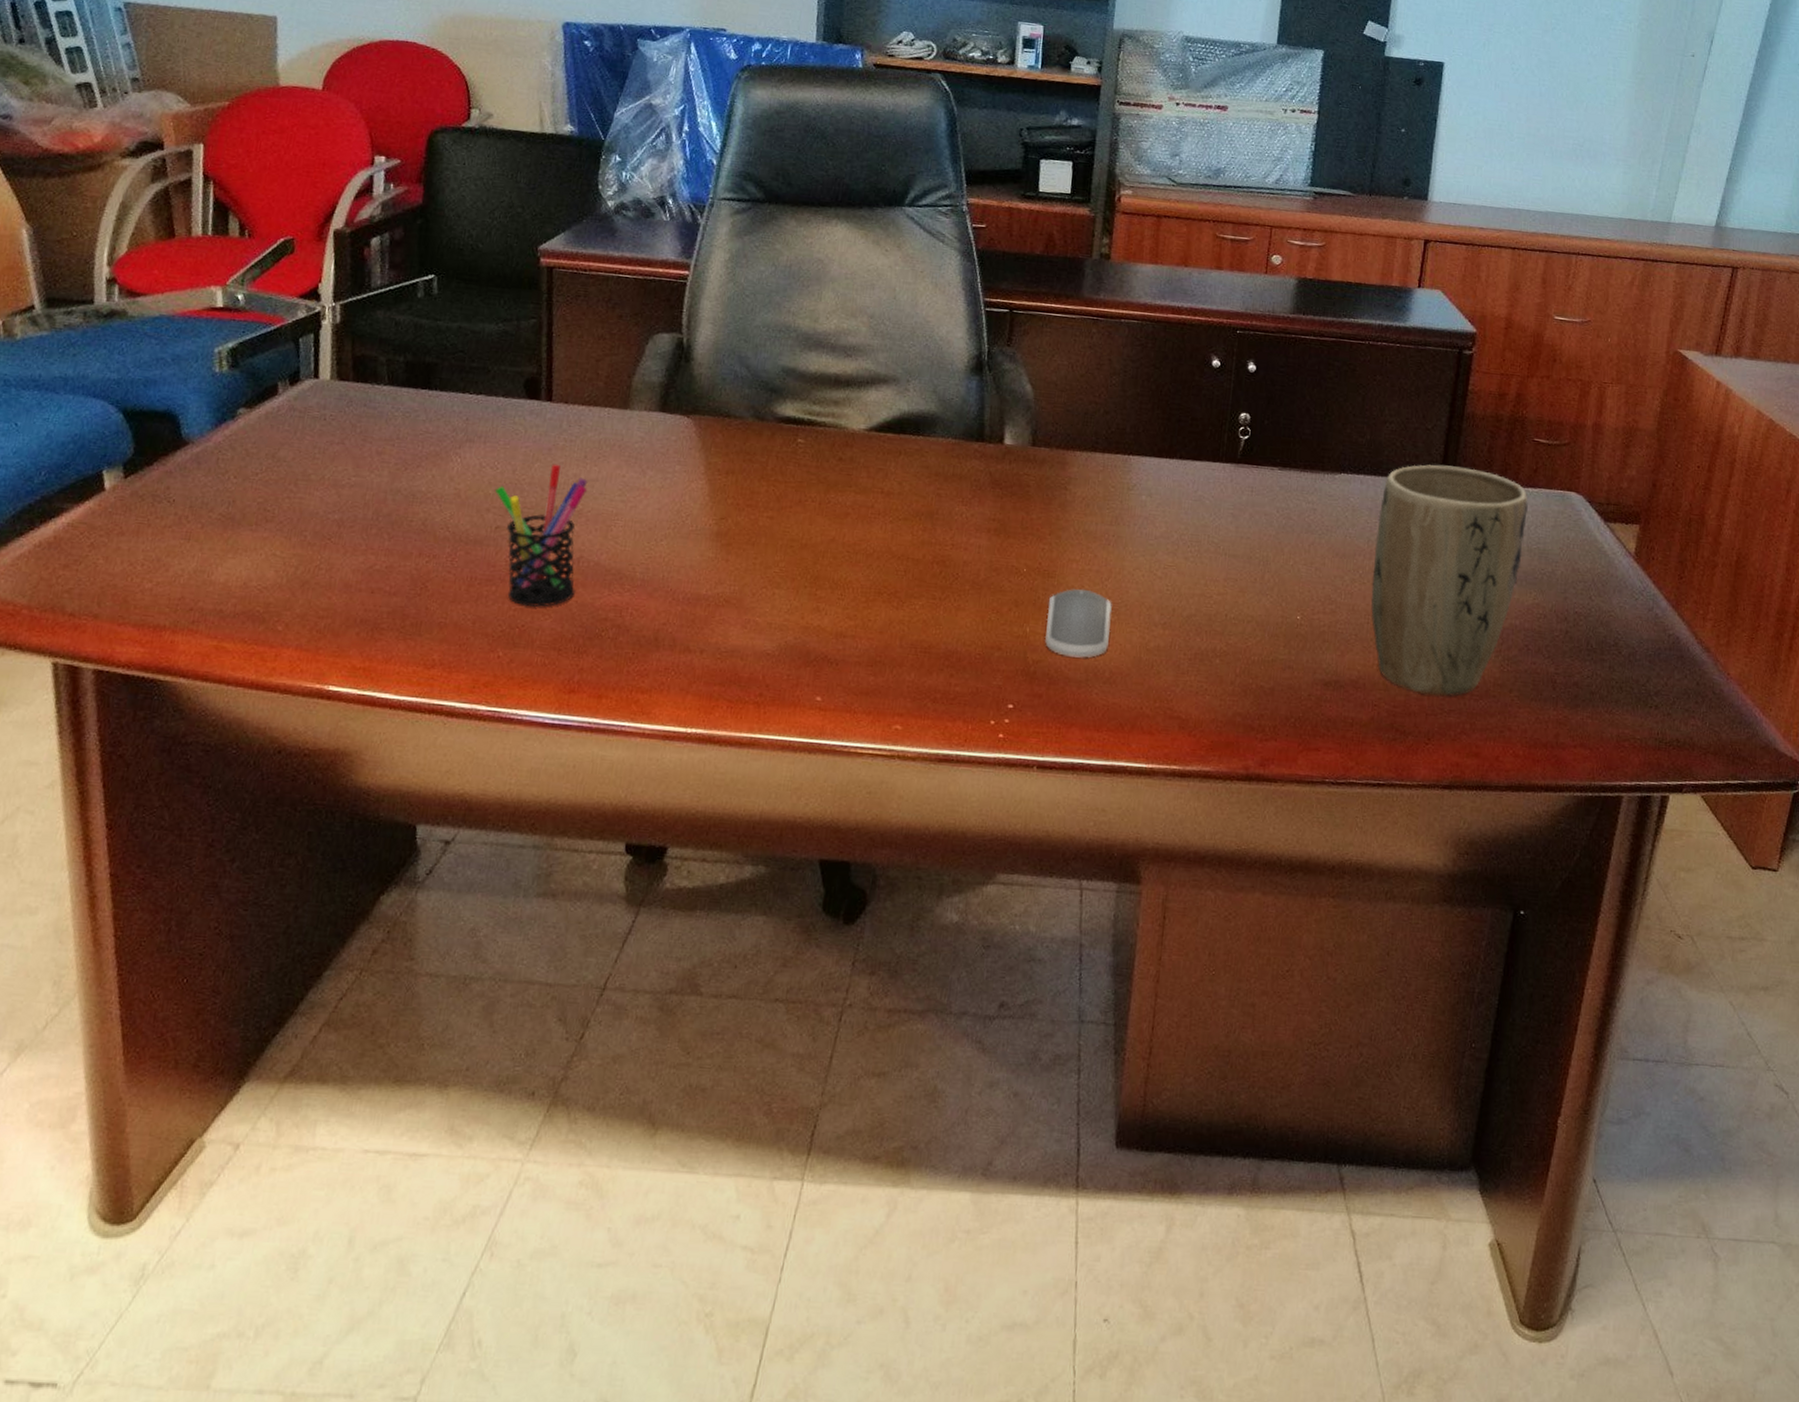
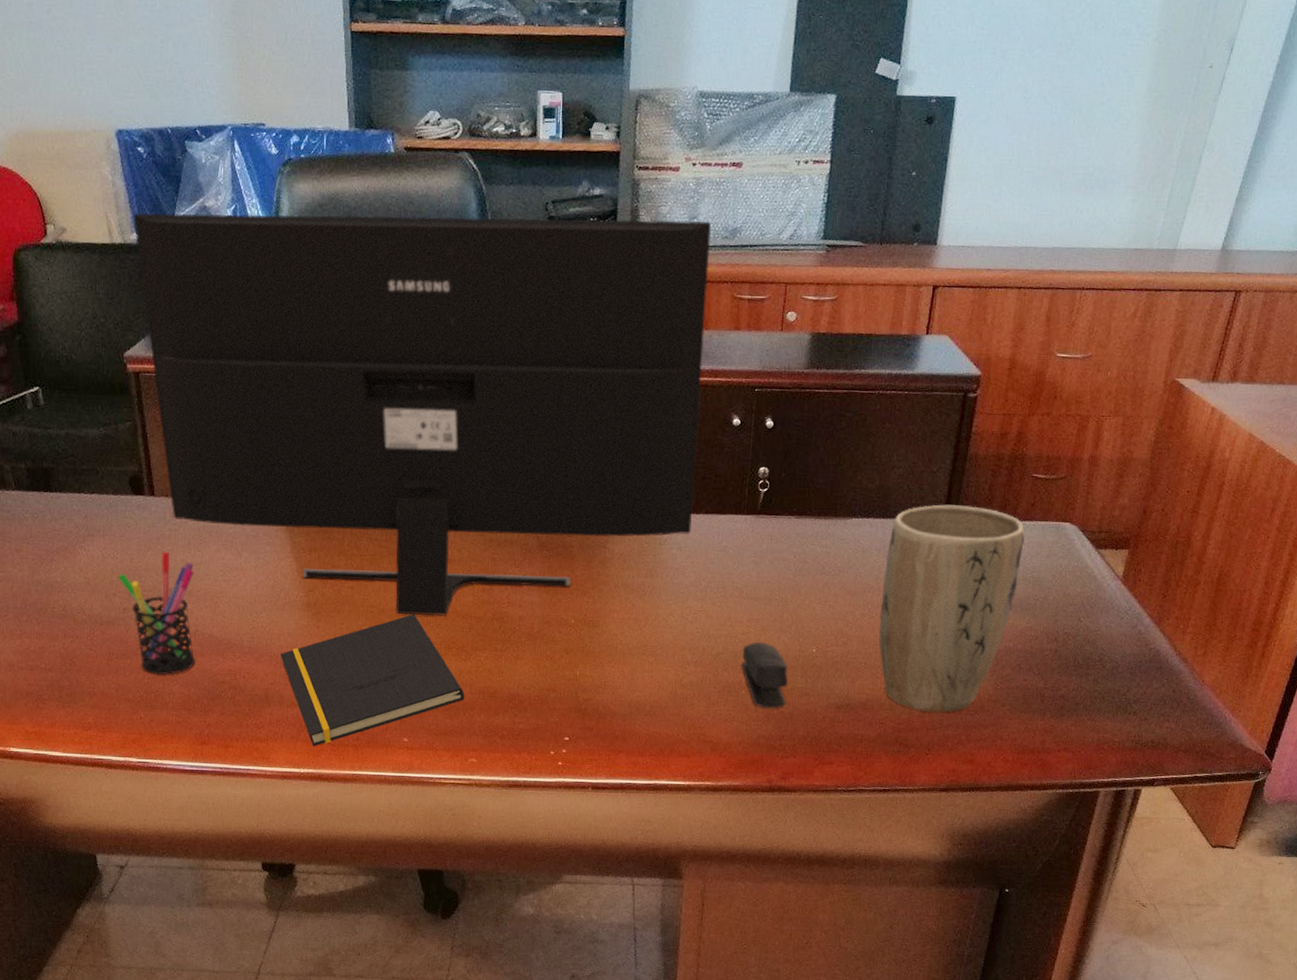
computer monitor: none [569,105,1194,556] -> present [133,213,711,616]
notepad: none [677,552,893,702] -> present [279,614,464,747]
computer mouse: present [1044,588,1112,658] -> none [592,635,650,695]
stapler: none [1216,604,1270,682] -> present [741,641,789,709]

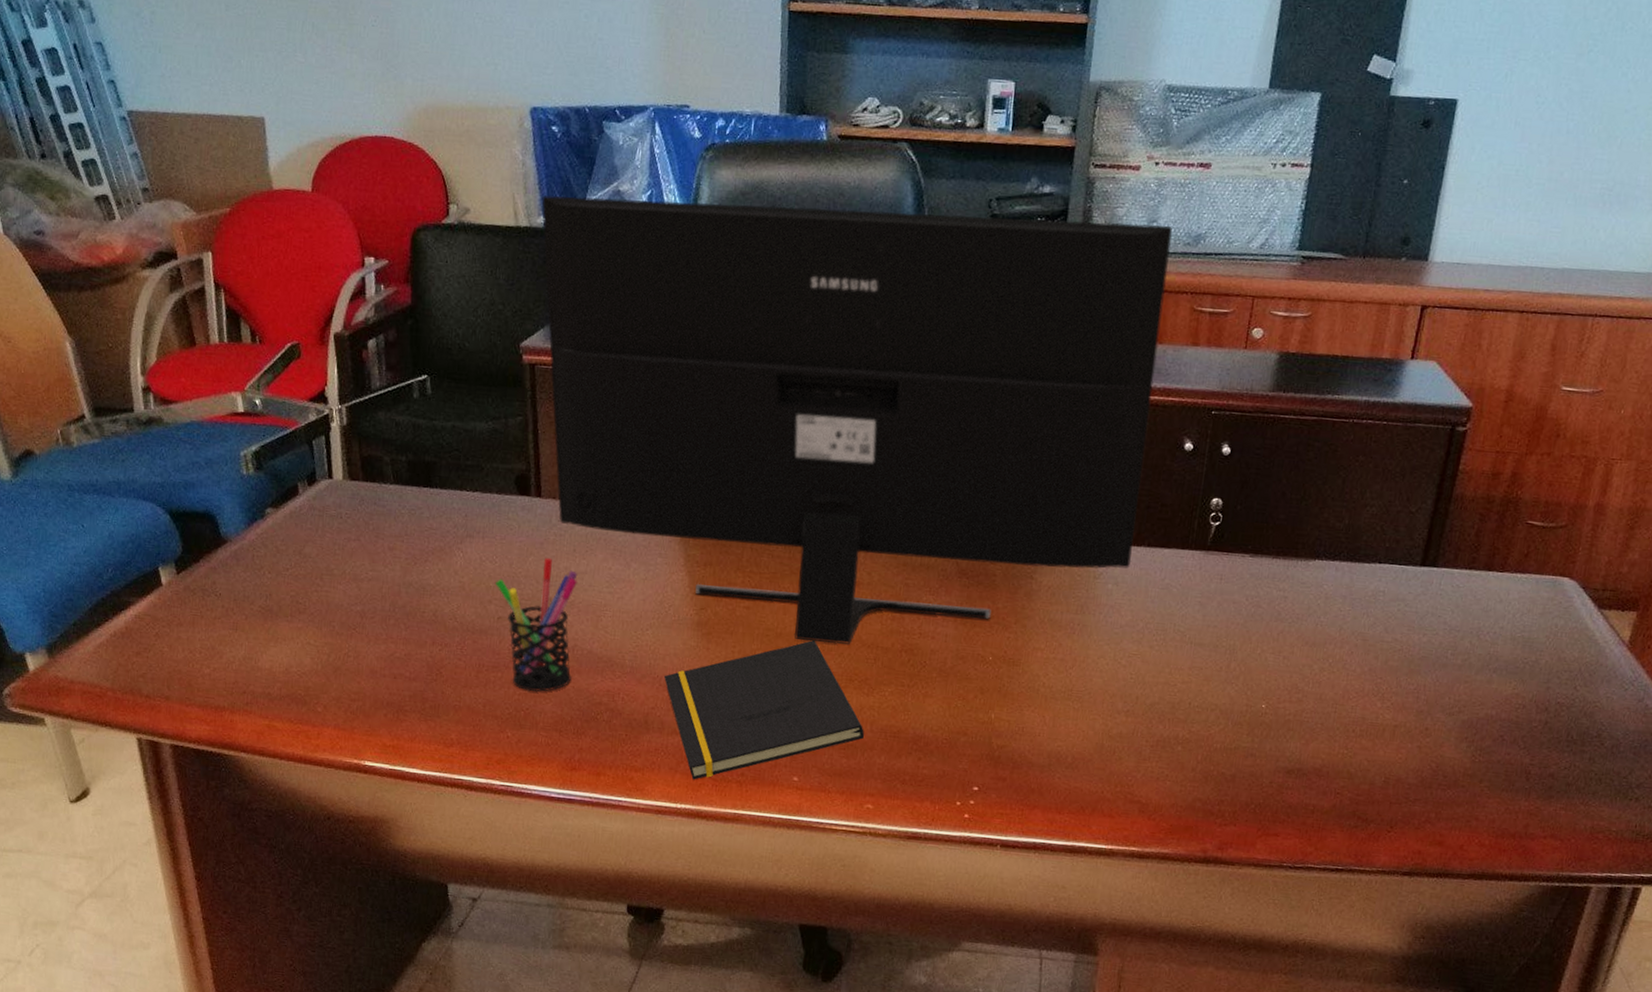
stapler: present [741,641,789,709] -> none [1179,692,1233,769]
plant pot: present [878,504,1025,713] -> none [1338,550,1516,786]

